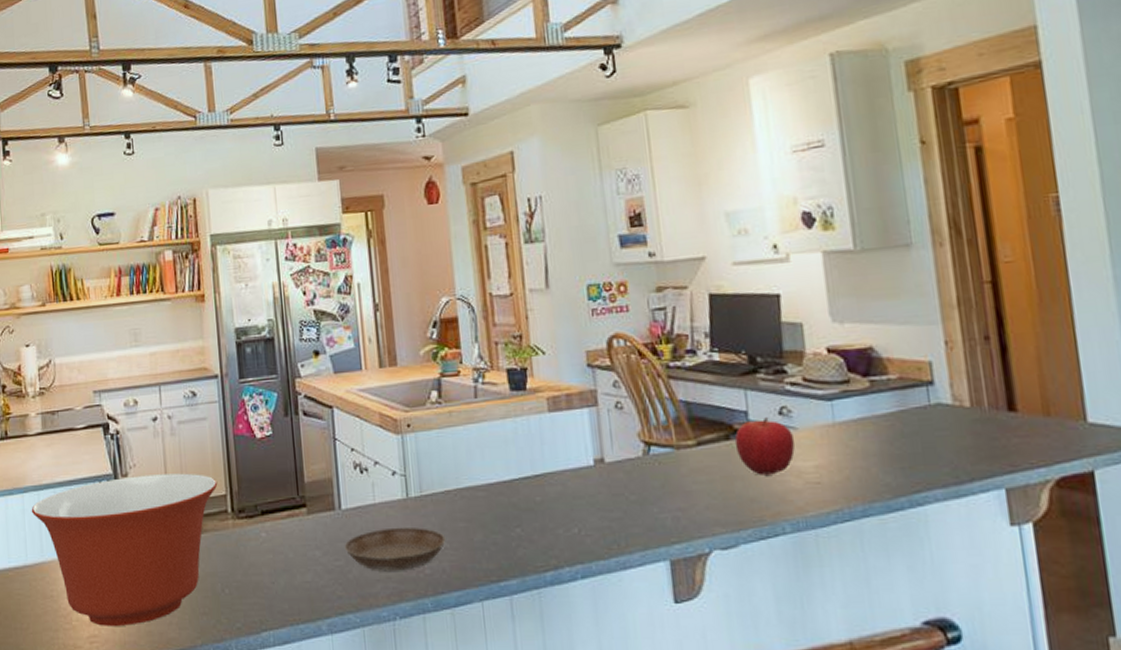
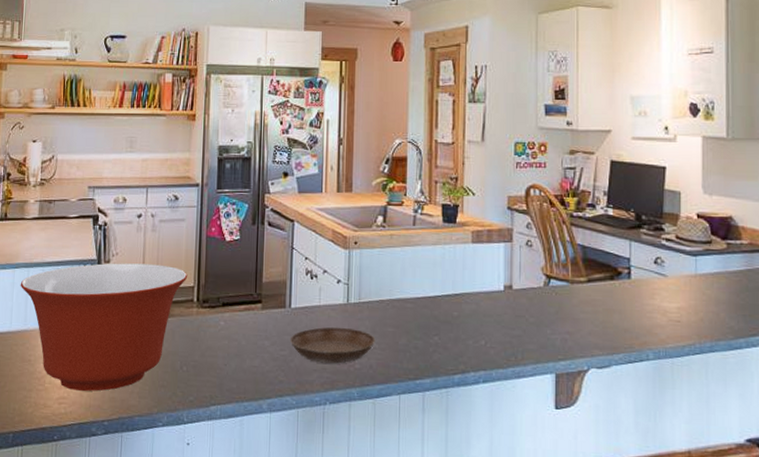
fruit: present [734,417,795,475] -> none [617,265,664,312]

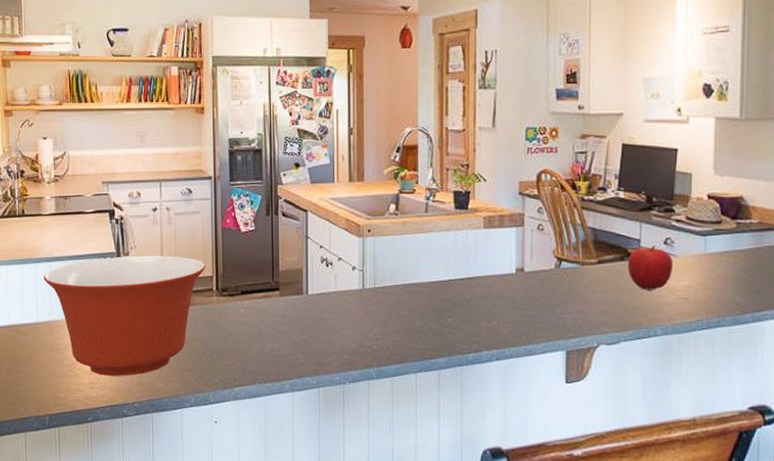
saucer: present [289,326,376,364] -> none [308,311,391,346]
fruit: none [617,265,664,312] -> present [627,245,674,290]

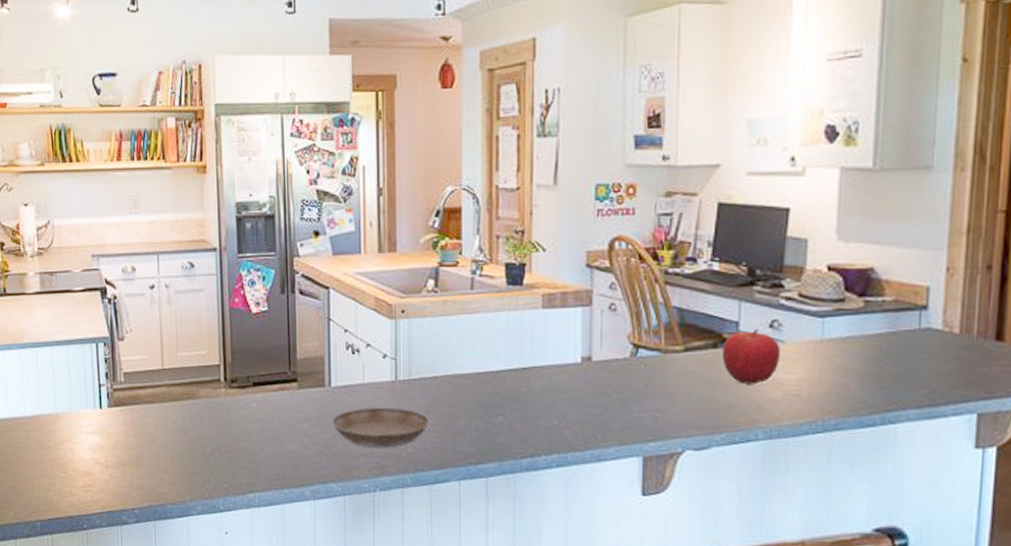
mixing bowl: present [43,255,206,376] -> none [29,340,212,479]
saucer: none [308,311,391,346] -> present [331,407,430,448]

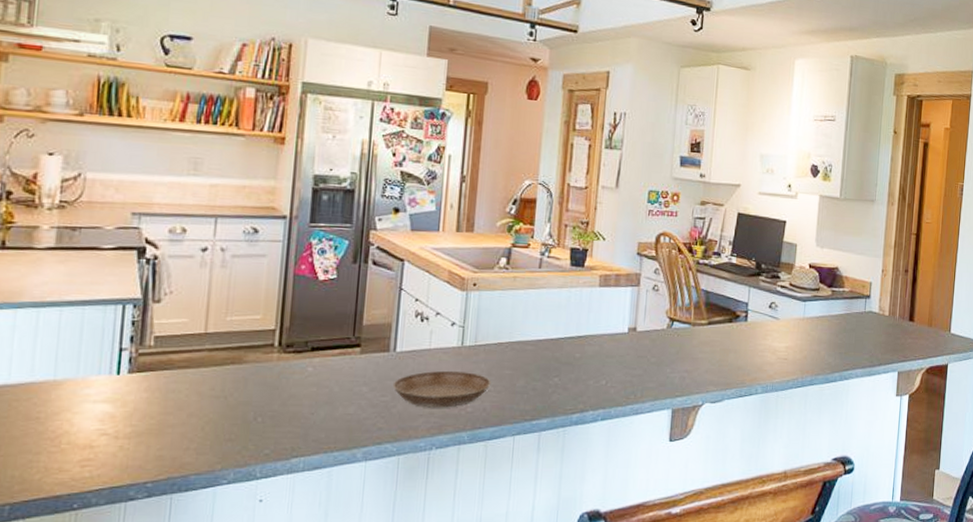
fruit: present [721,329,781,384] -> none [734,309,776,351]

